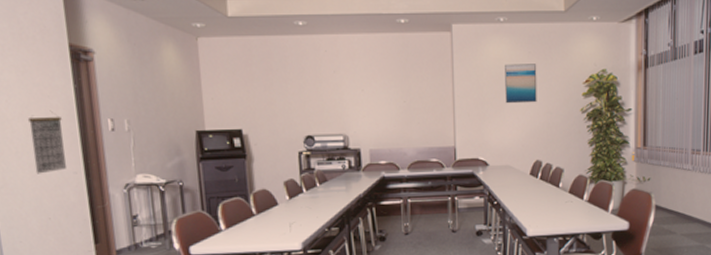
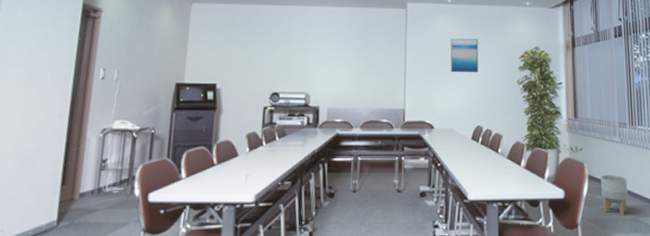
calendar: present [27,110,67,174] -> none [25,58,61,116]
planter: none [667,203,697,244] -> present [600,175,628,216]

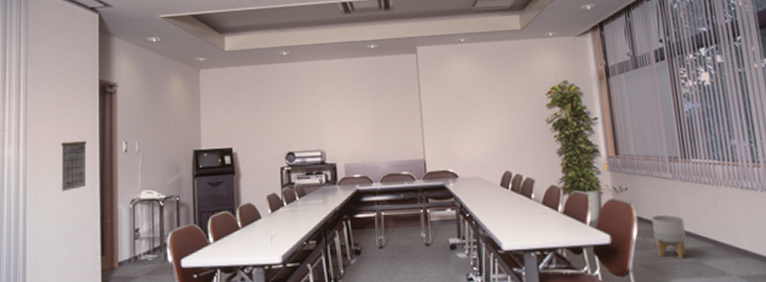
calendar: none [25,58,61,116] -> present [60,135,87,192]
wall art: present [451,38,479,73] -> none [468,78,502,117]

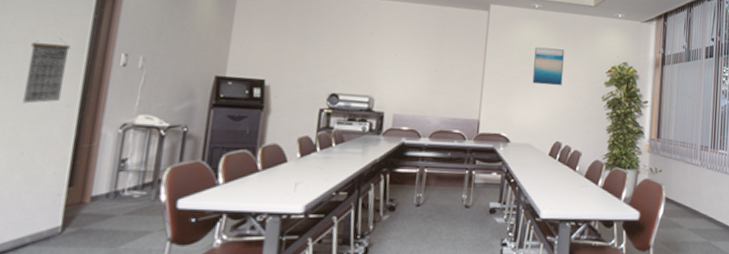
wall art: none [468,78,502,117] -> present [532,47,565,86]
planter: present [651,215,687,260] -> none [676,198,703,240]

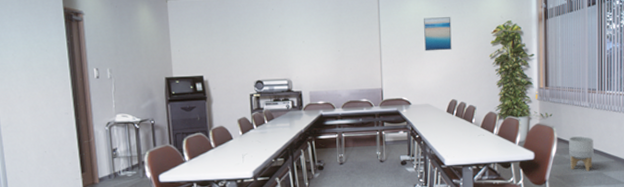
calendar: present [22,37,70,104] -> none [29,62,61,115]
planter: none [676,198,703,240] -> present [568,136,594,172]

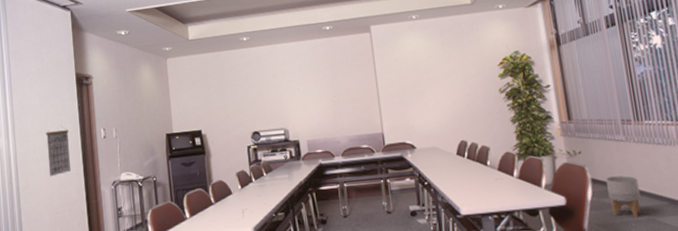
calendar: none [29,62,61,115] -> present [45,125,71,177]
wall art: present [424,17,452,51] -> none [421,52,455,91]

